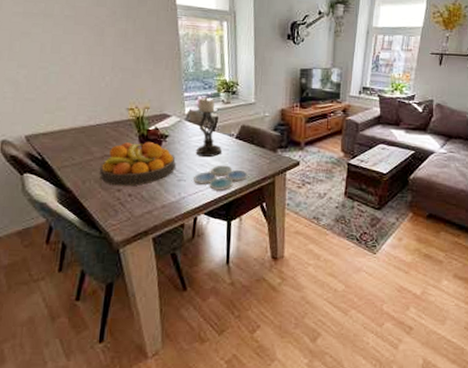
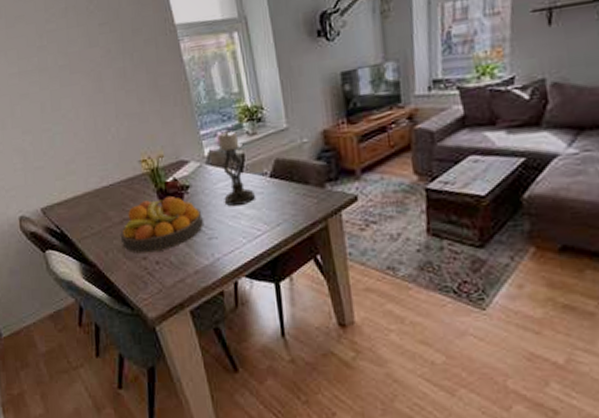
drink coaster: present [194,165,248,190] -> none [226,212,293,246]

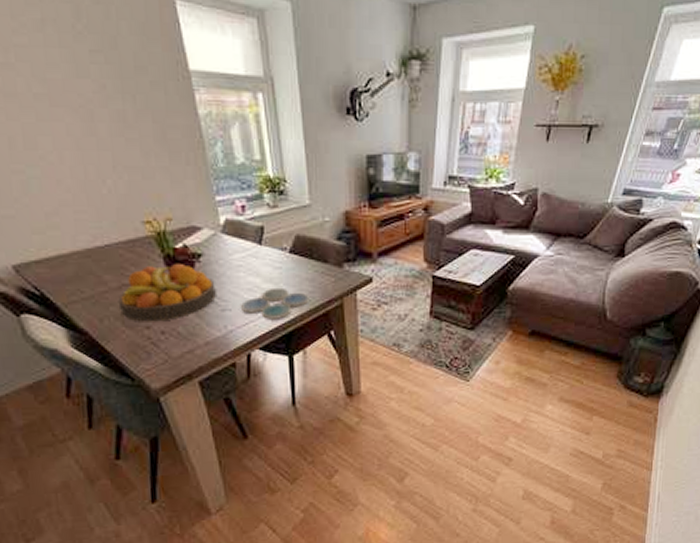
candle holder: present [217,130,255,206] -> none [234,199,273,278]
drink coaster: none [226,212,293,246] -> present [241,287,309,319]

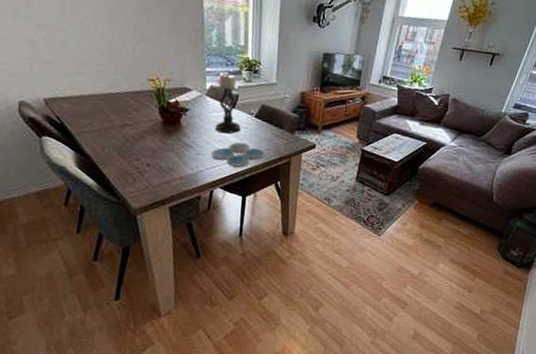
fruit bowl: present [117,264,216,322] -> none [118,113,195,156]
candle holder: none [234,199,273,278] -> present [215,72,241,134]

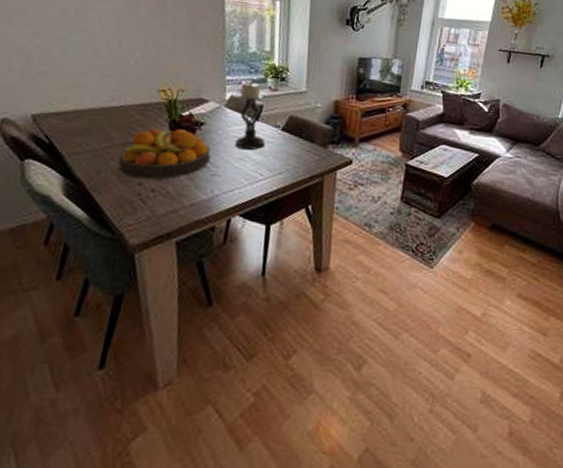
fruit bowl: none [118,113,195,156] -> present [118,128,211,180]
drink coaster: present [212,142,265,167] -> none [230,159,294,189]

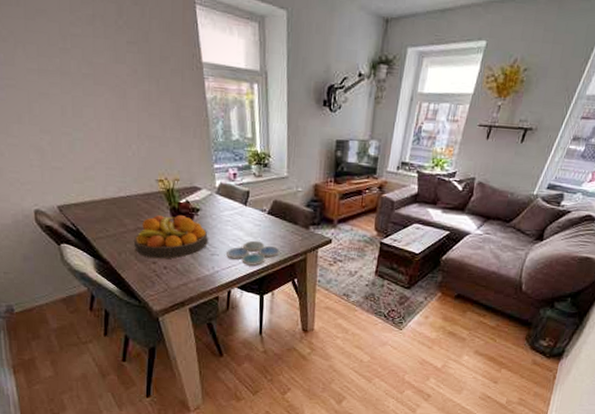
drink coaster: none [230,159,294,189] -> present [227,240,280,266]
candle holder: present [234,81,265,150] -> none [227,168,253,232]

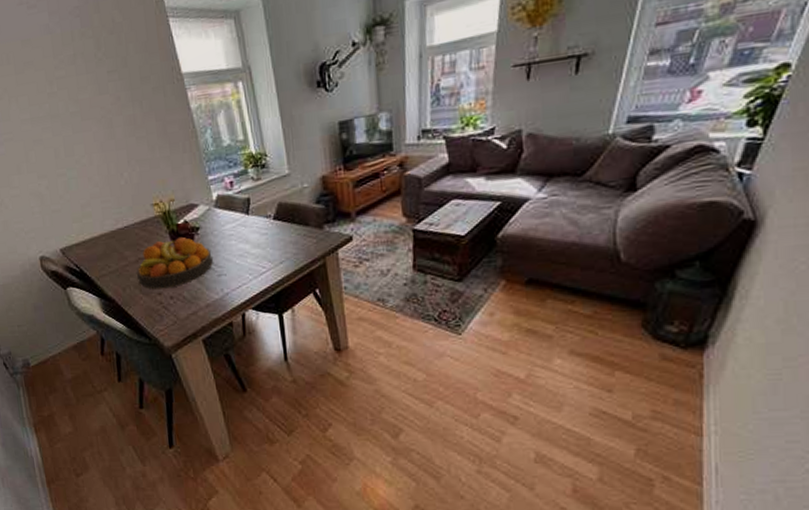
drink coaster: present [227,240,280,266] -> none [234,251,294,282]

